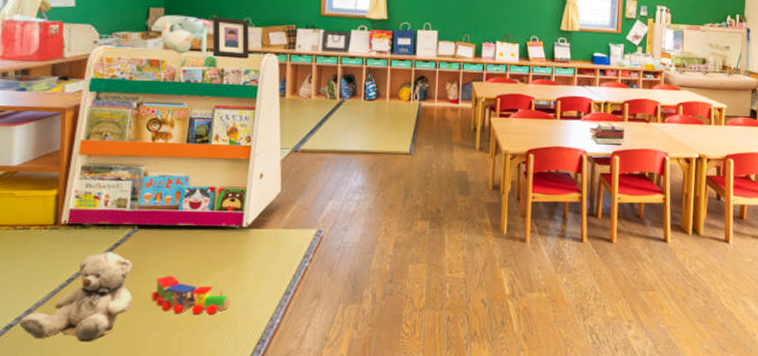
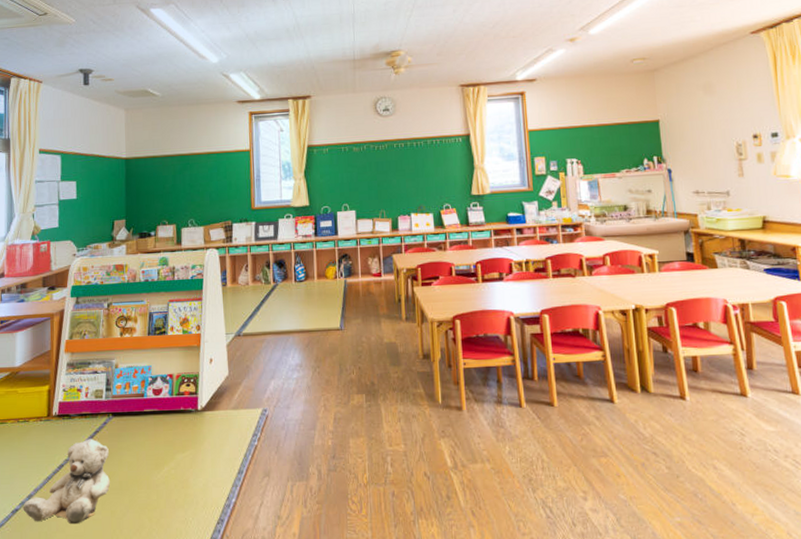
toy train: present [152,275,231,314] -> none [126,458,192,496]
stuffed animal: present [153,14,213,55] -> none [117,224,164,258]
picture frame: present [212,17,249,59] -> none [163,221,194,257]
books: present [589,122,626,145] -> none [513,280,553,304]

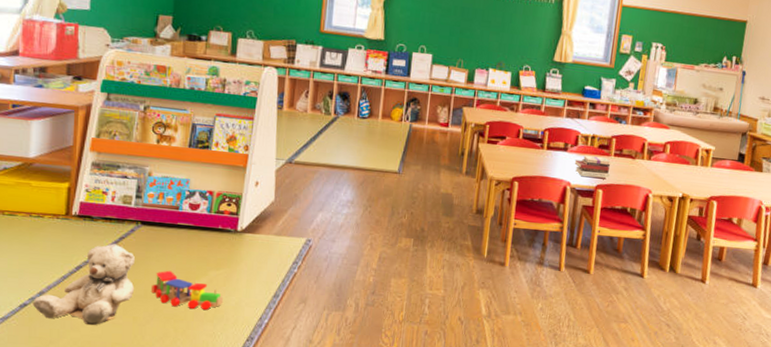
toy train: none [126,458,192,496] -> present [152,270,224,310]
books: none [513,280,553,304] -> present [574,155,611,180]

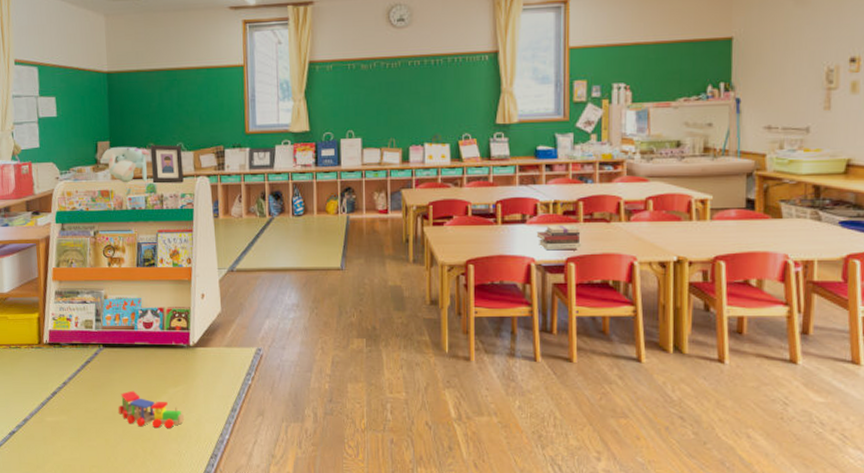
teddy bear: present [33,243,135,326] -> none [19,368,104,450]
stuffed animal: none [161,23,217,64] -> present [101,146,150,183]
picture frame: none [215,27,252,71] -> present [150,145,184,184]

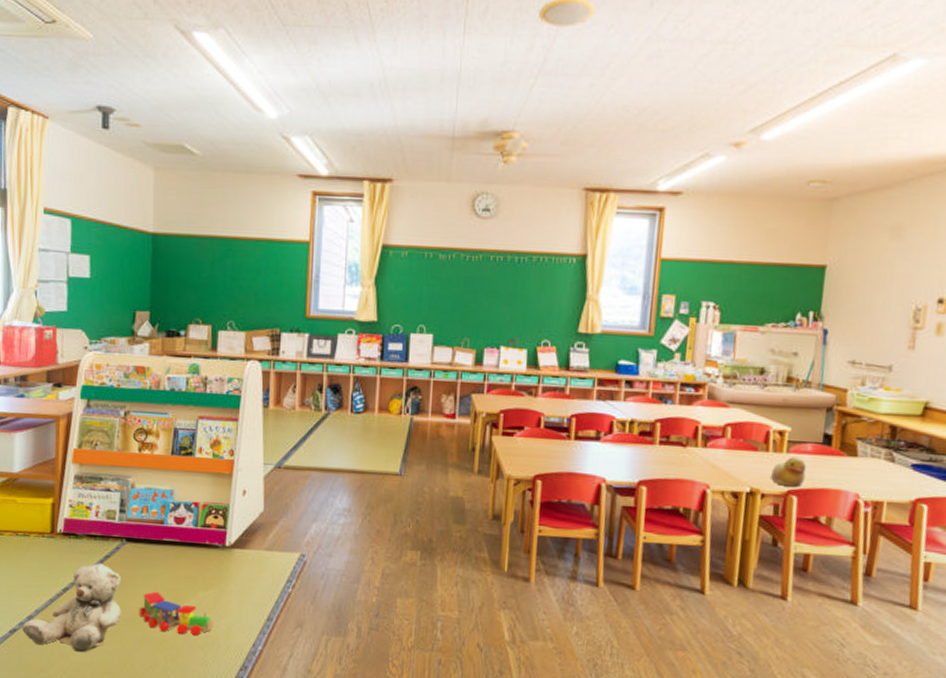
teddy bear: none [19,368,104,450] -> present [22,563,122,653]
stuffed animal: present [101,146,150,183] -> none [139,318,196,362]
picture frame: present [150,145,184,184] -> none [196,320,233,366]
books: present [536,224,582,251] -> none [609,445,656,474]
rubber duck: none [697,224,732,254] -> present [771,457,807,488]

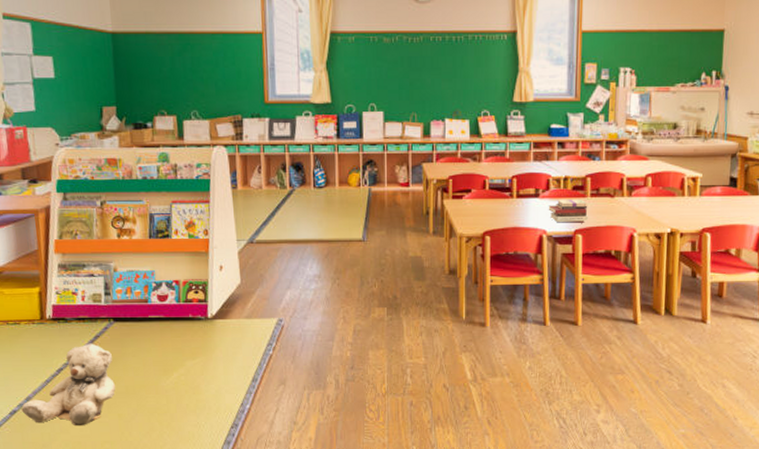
toy train: present [139,591,214,635] -> none [132,364,204,401]
books: none [609,445,656,474] -> present [548,199,589,223]
rubber duck: present [771,457,807,488] -> none [688,199,717,226]

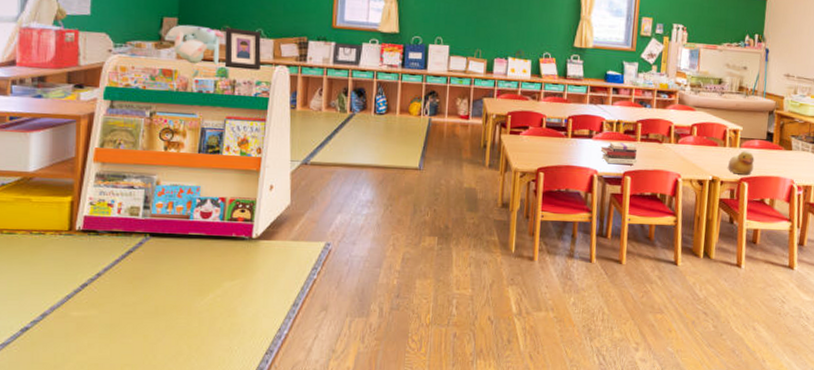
teddy bear: present [21,343,116,426] -> none [35,258,145,347]
stuffed animal: none [107,112,162,151] -> present [166,24,225,66]
picture frame: none [161,112,199,153] -> present [224,27,261,71]
rubber duck: none [688,199,717,226] -> present [728,151,755,176]

